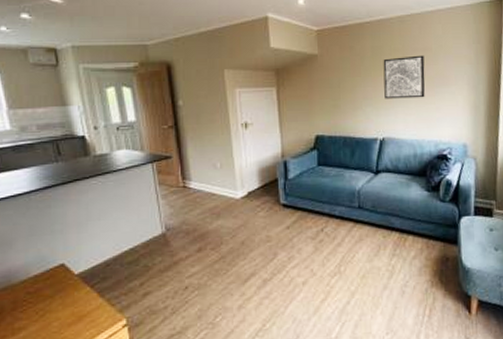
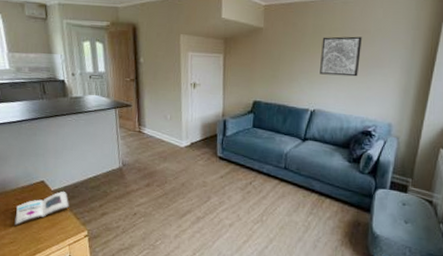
book: none [26,272,101,329] -> present [14,191,70,227]

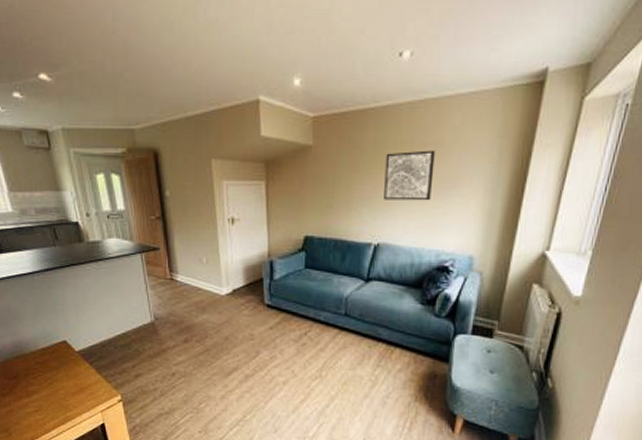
book: present [14,191,70,227] -> none [37,351,99,393]

